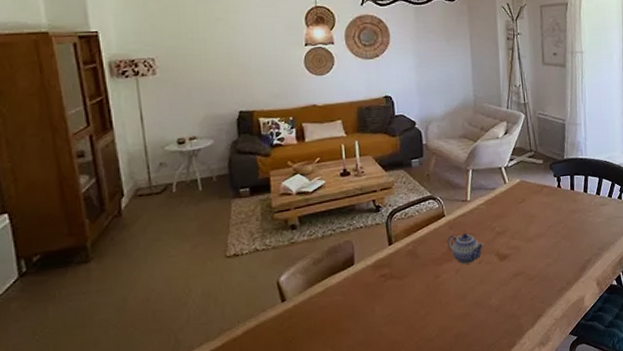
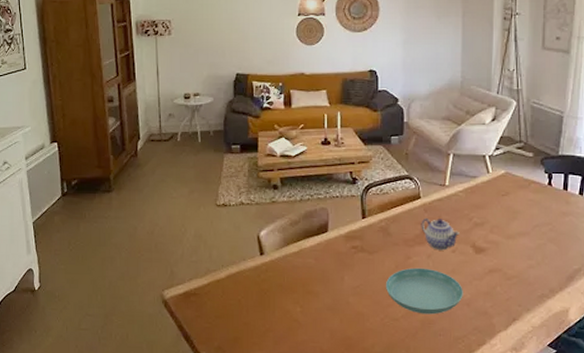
saucer: none [418,283,492,330] -> present [386,267,463,315]

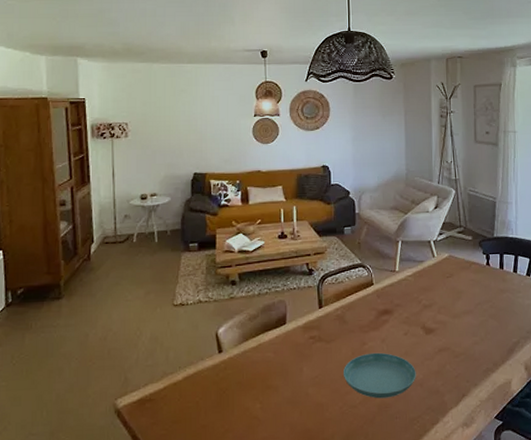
teapot: present [421,218,460,251] -> none [374,303,410,334]

